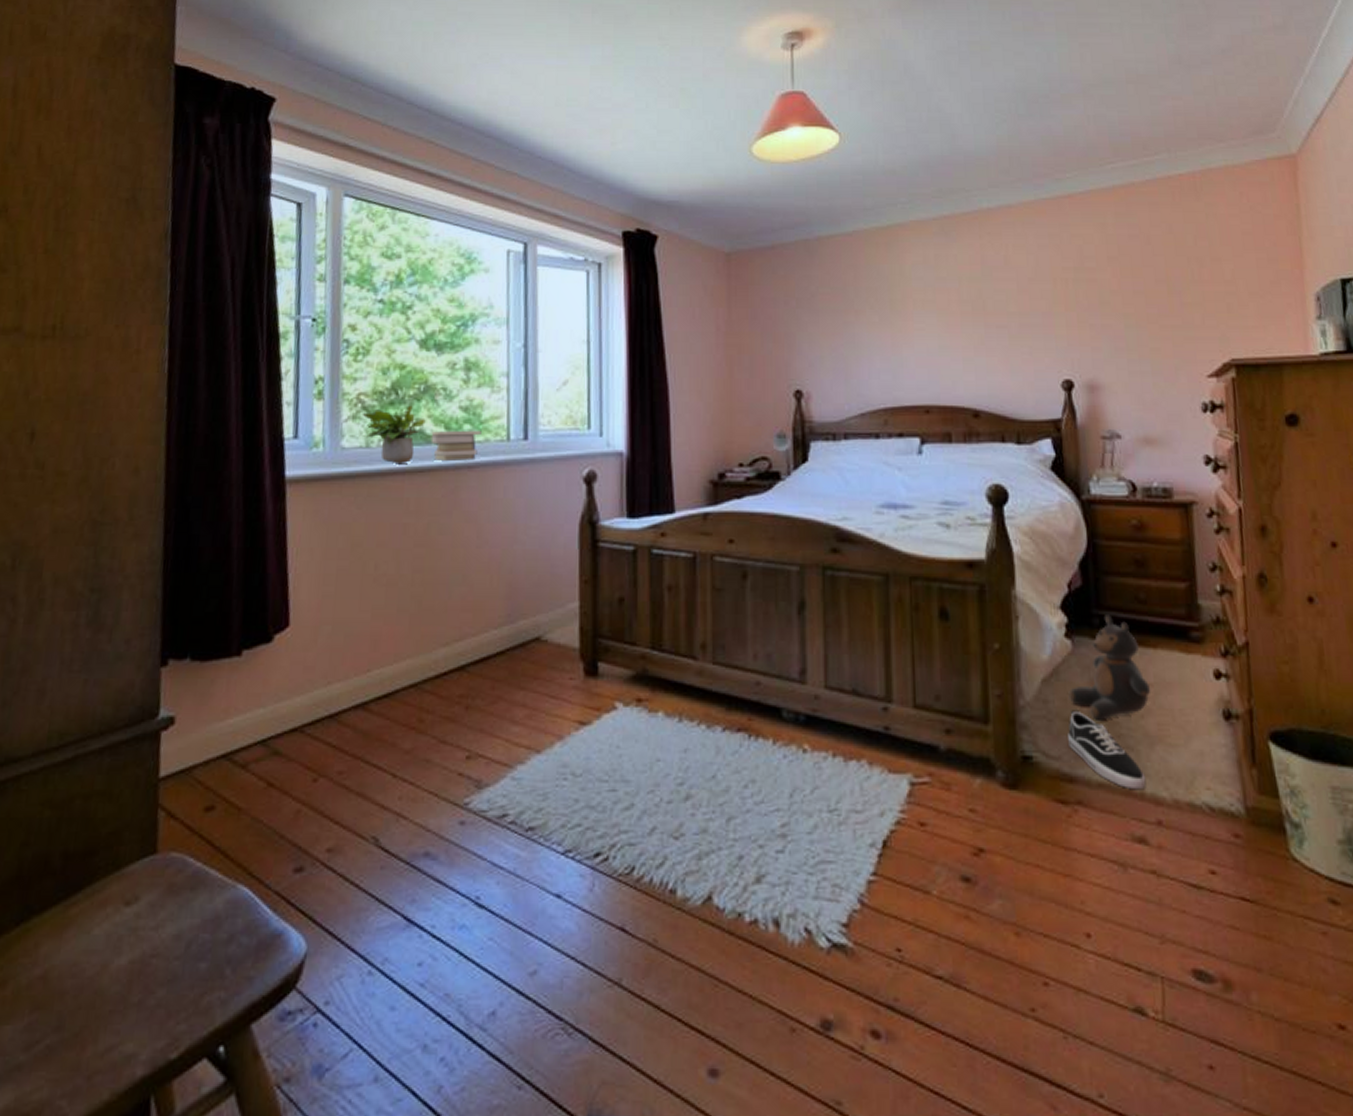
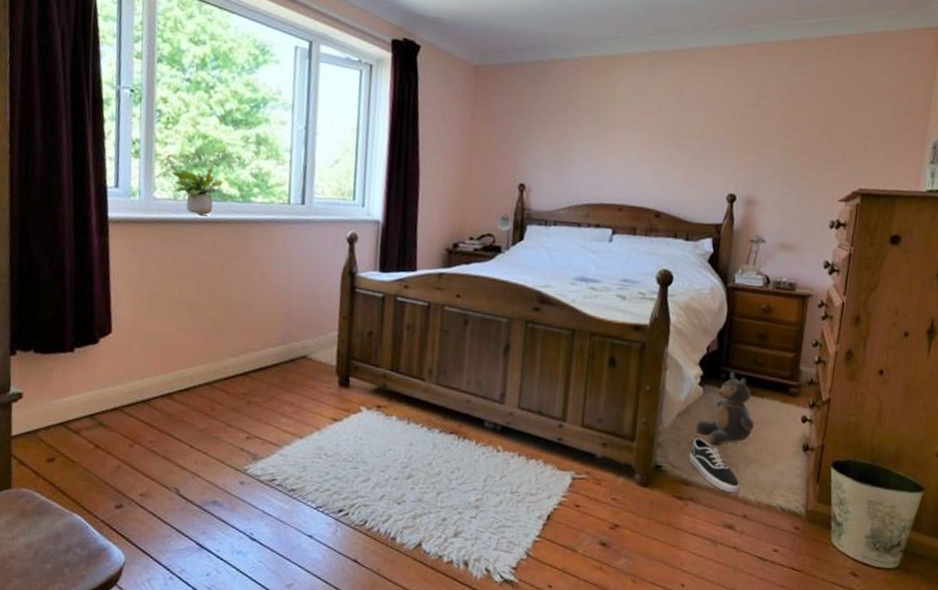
books: present [430,430,482,462] -> none [226,191,268,218]

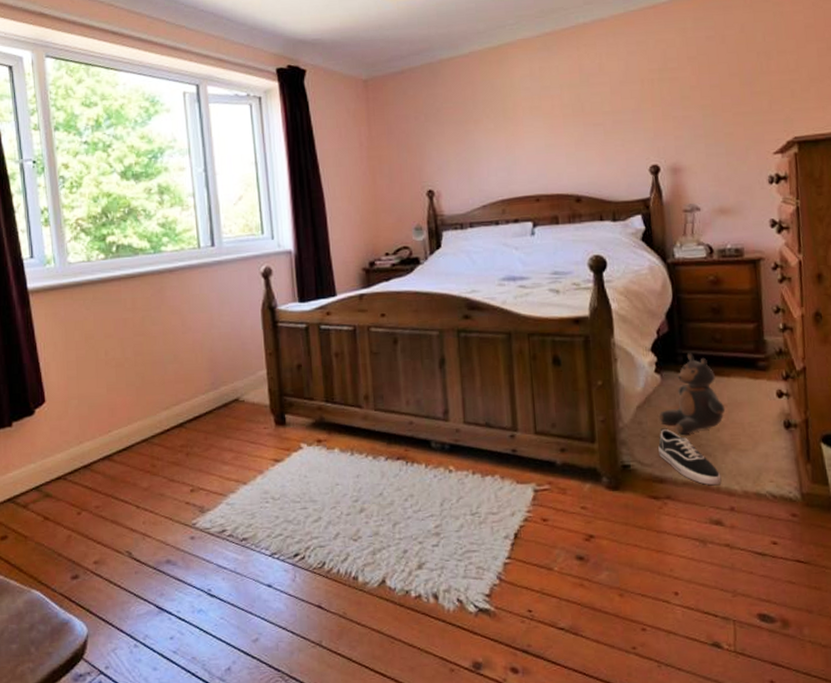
potted plant: present [171,169,223,216] -> none [81,225,132,273]

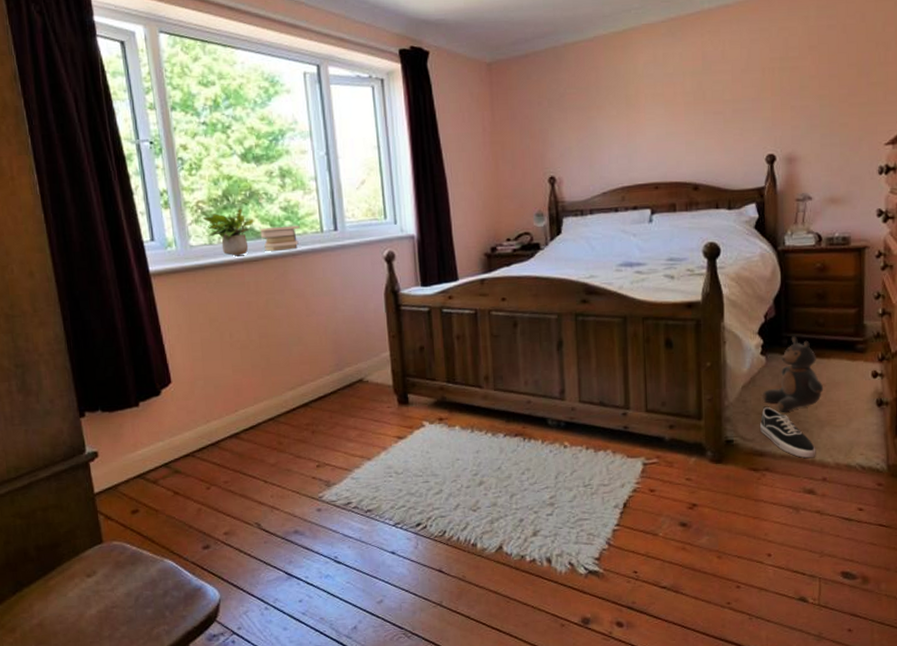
potted plant: none [81,225,132,273] -> present [202,208,254,257]
books: none [137,241,177,269] -> present [260,225,300,252]

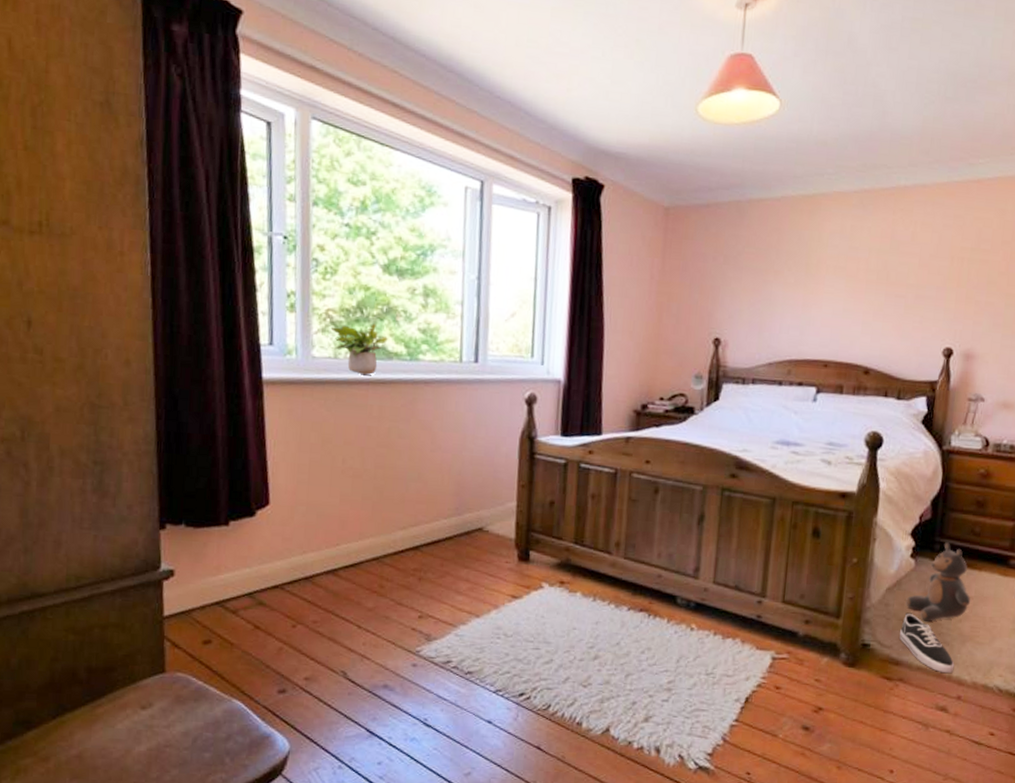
books: present [260,225,300,252] -> none [392,348,438,377]

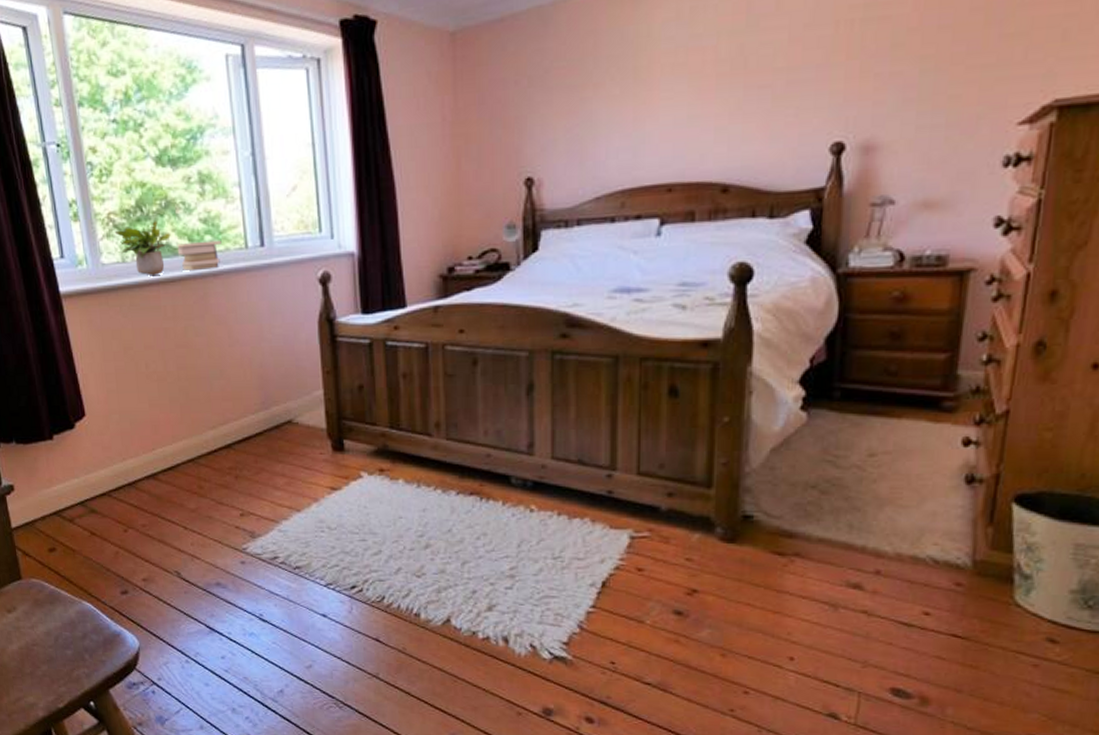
books: none [392,348,438,377] -> present [177,240,222,272]
shoe: present [899,612,955,673] -> none [792,476,870,543]
teddy bear: present [905,542,971,622] -> none [797,387,889,485]

